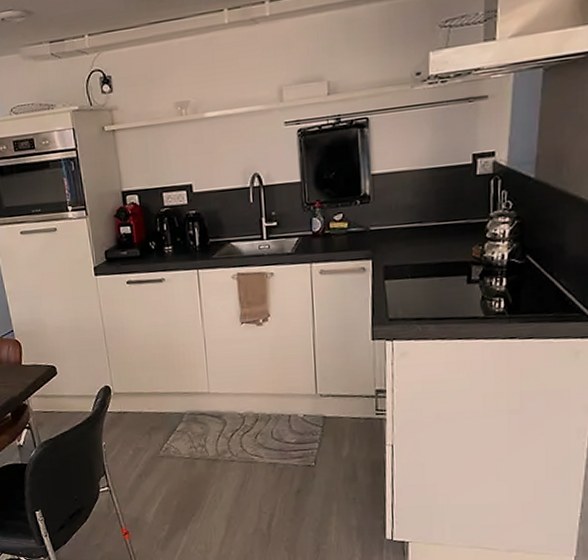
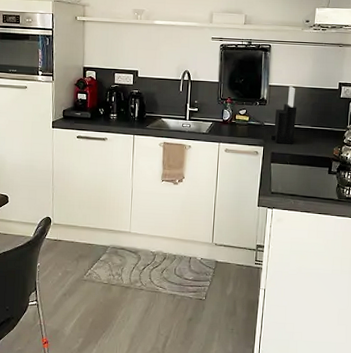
knife block: none [381,171,415,253] -> present [271,86,297,144]

